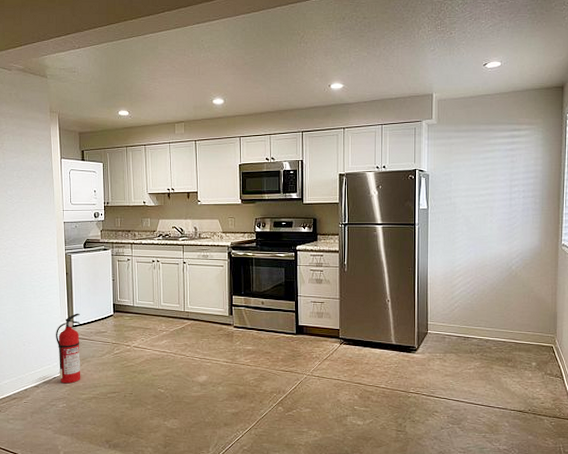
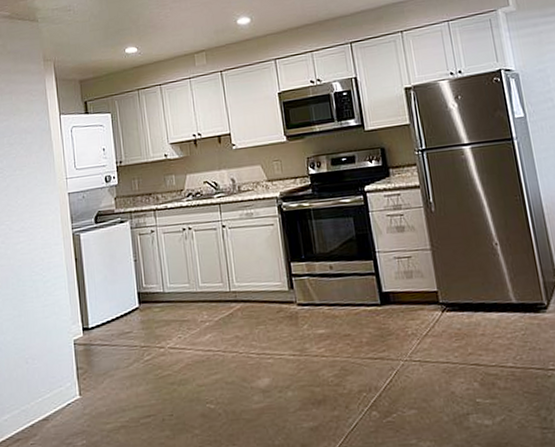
fire extinguisher: present [55,313,81,384] -> none [66,310,104,411]

